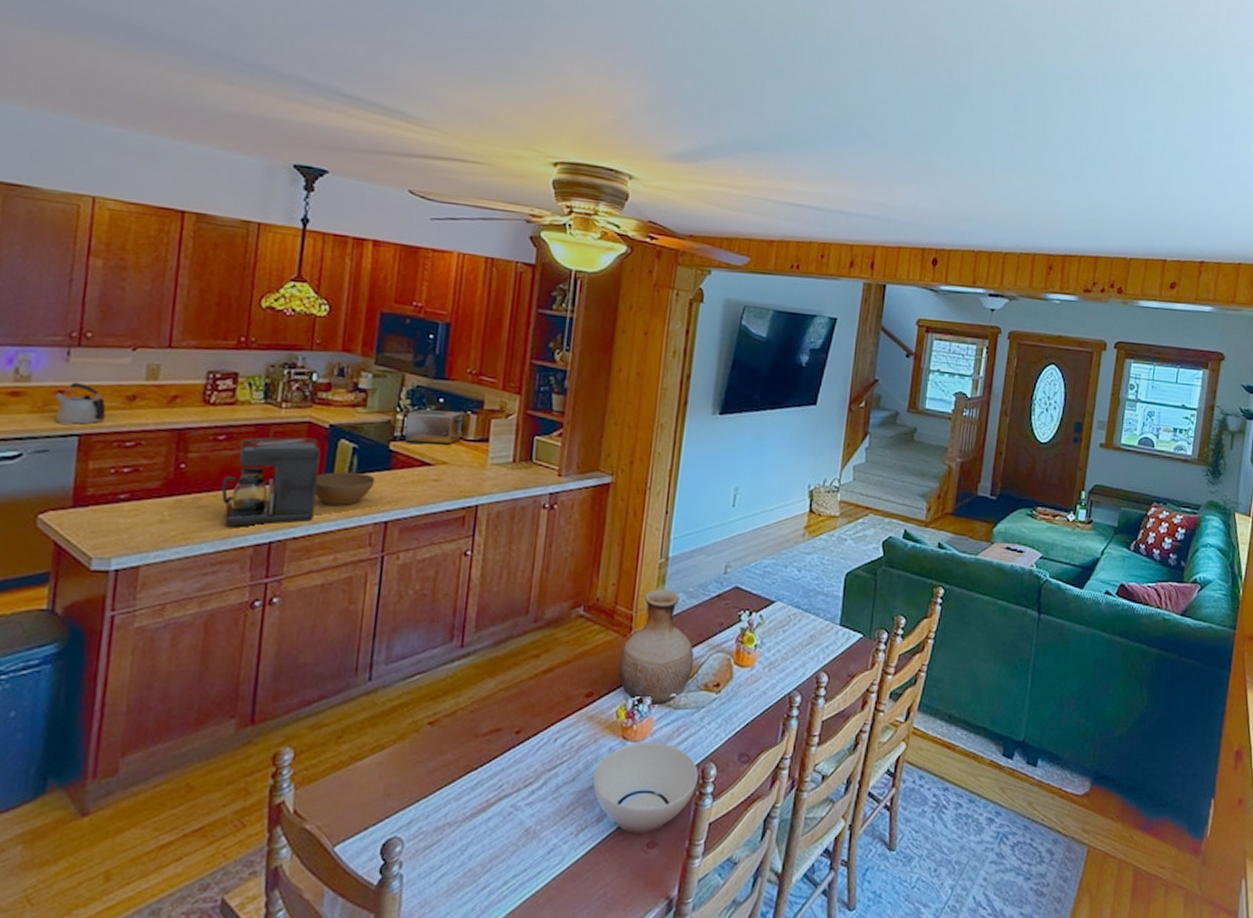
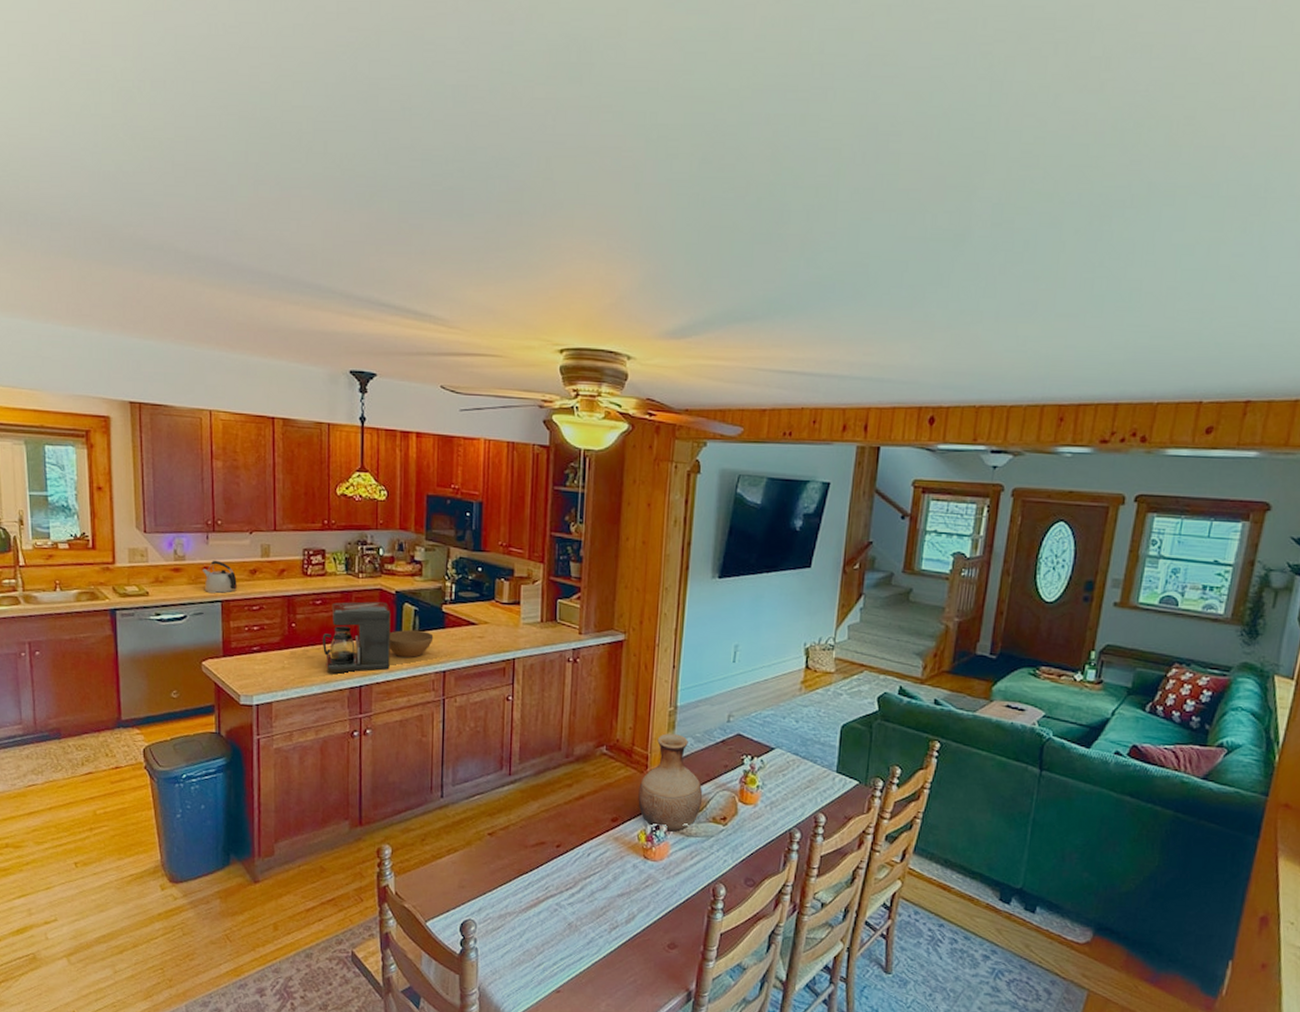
toaster: present [404,409,463,447] -> none [453,577,498,609]
bowl: present [592,742,699,833] -> none [620,862,710,936]

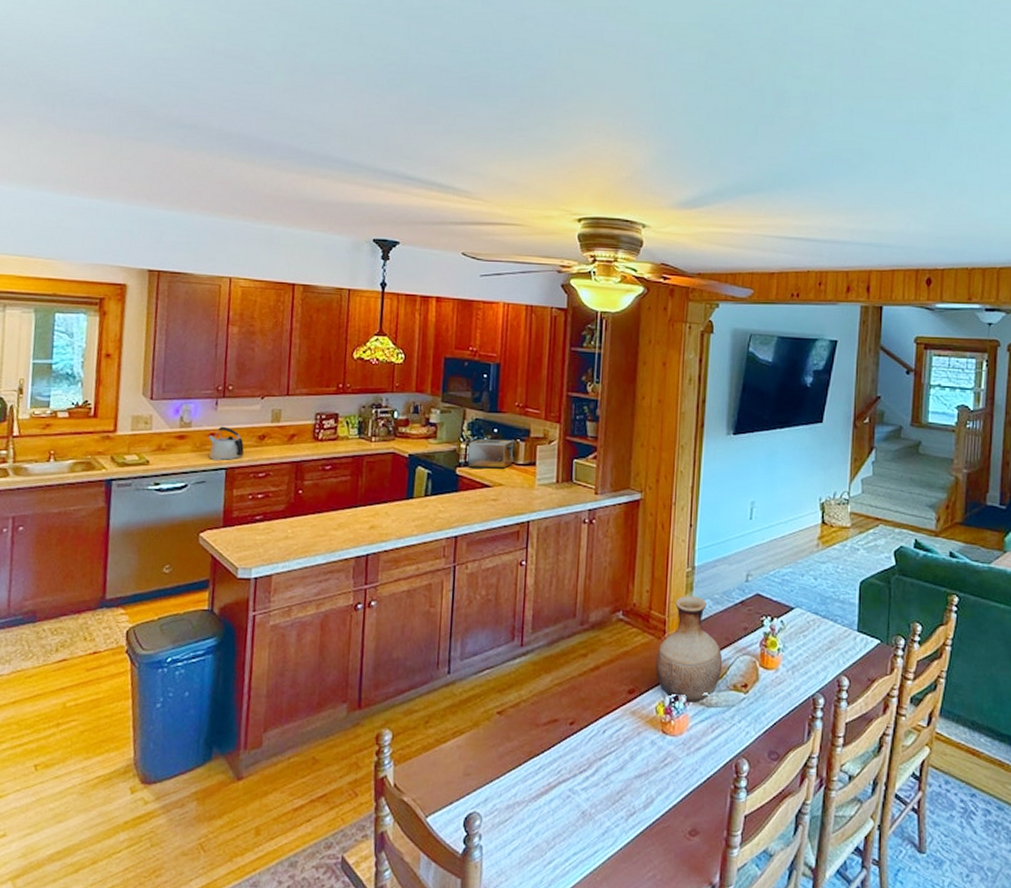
coffee maker: present [322,601,391,674] -> none [329,466,403,542]
bowl: present [389,630,434,658] -> none [399,494,446,524]
toaster: none [453,577,498,609] -> present [467,439,513,470]

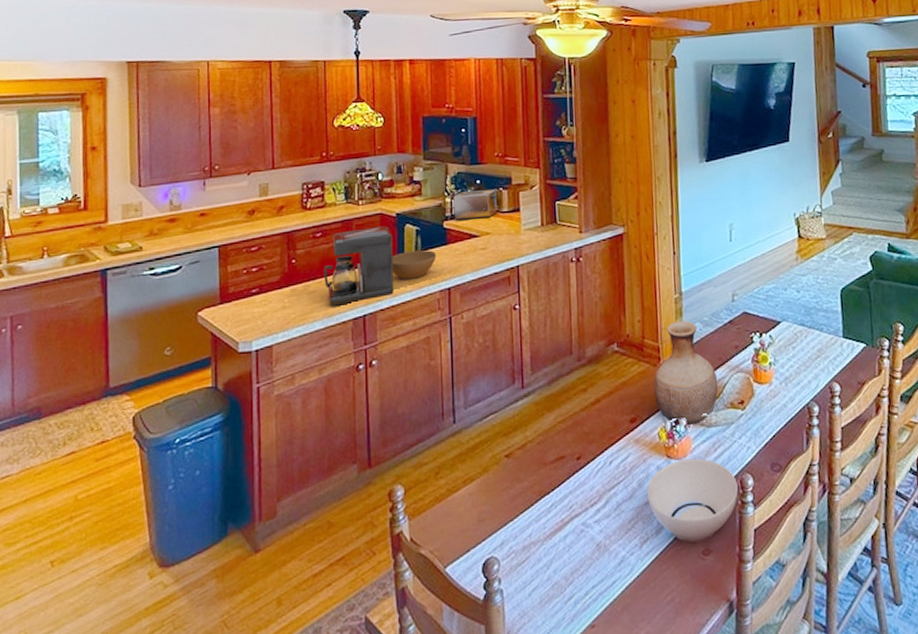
kettle: present [208,426,244,461] -> none [199,205,235,240]
coffee maker: none [329,466,403,542] -> present [323,226,394,306]
bowl: none [399,494,446,524] -> present [392,250,437,280]
bowl: none [638,737,732,821] -> present [646,458,738,542]

